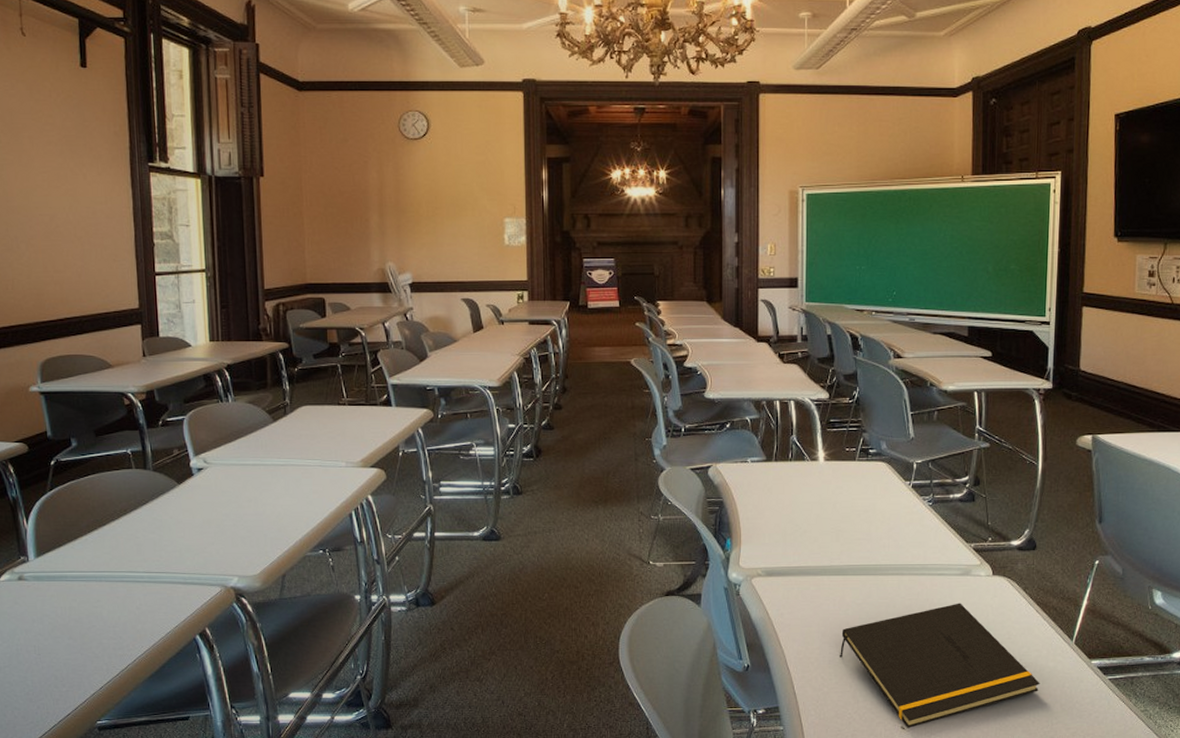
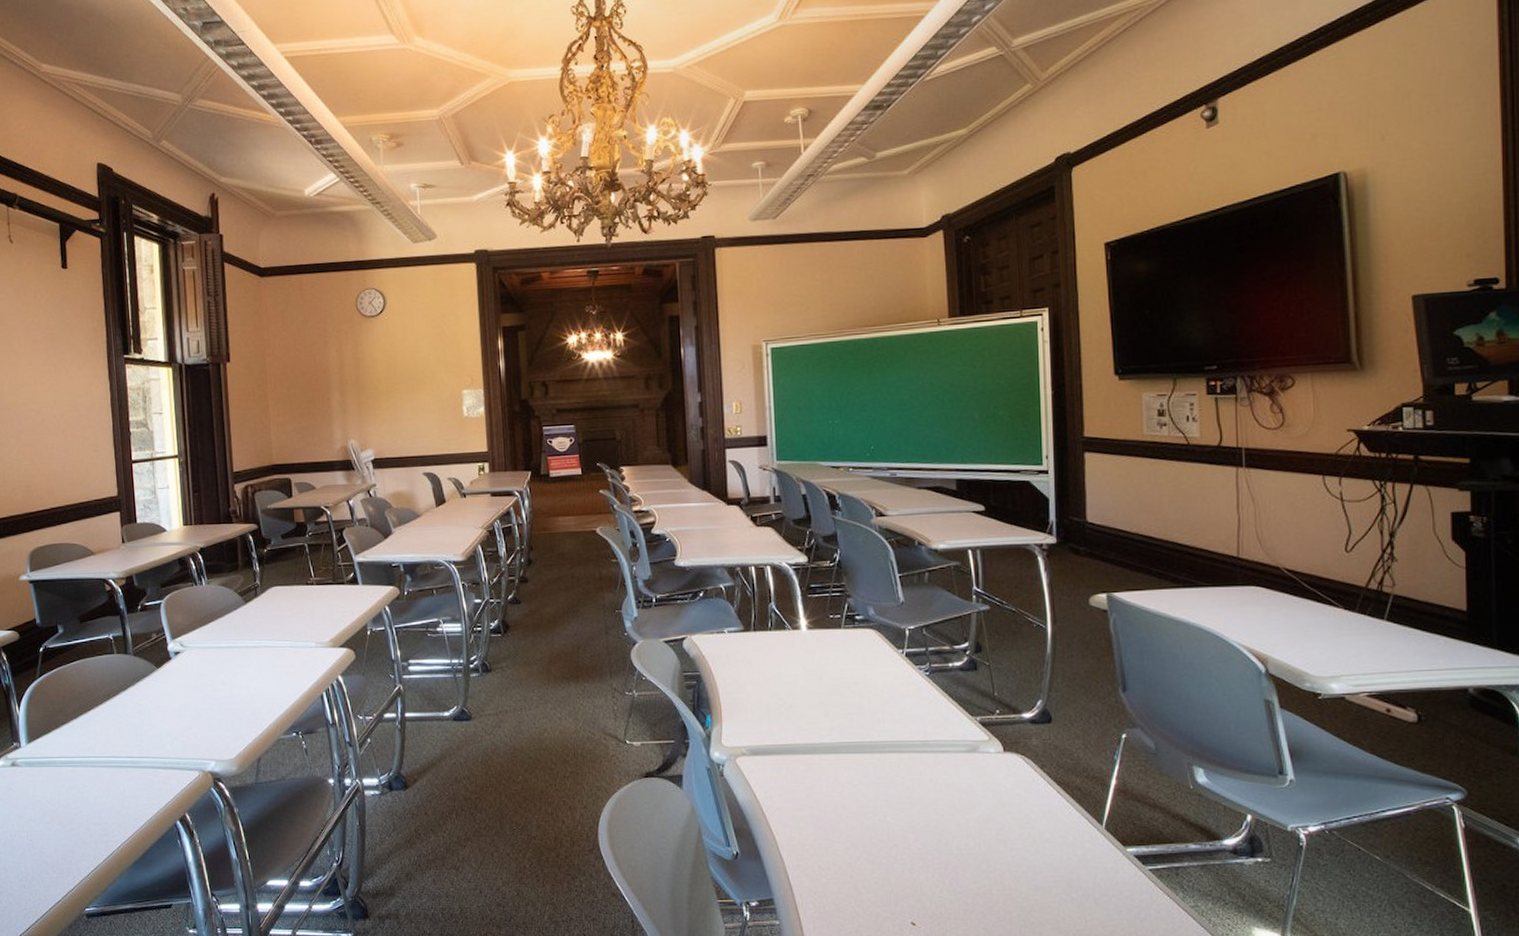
notepad: present [840,603,1040,728] -> none [837,783,1068,924]

